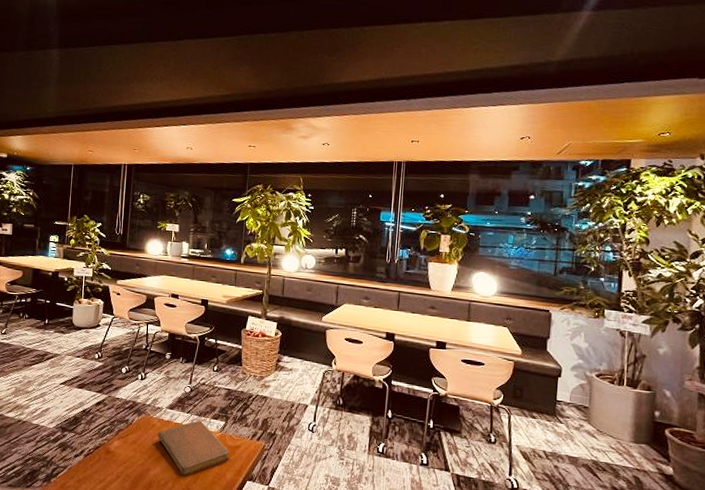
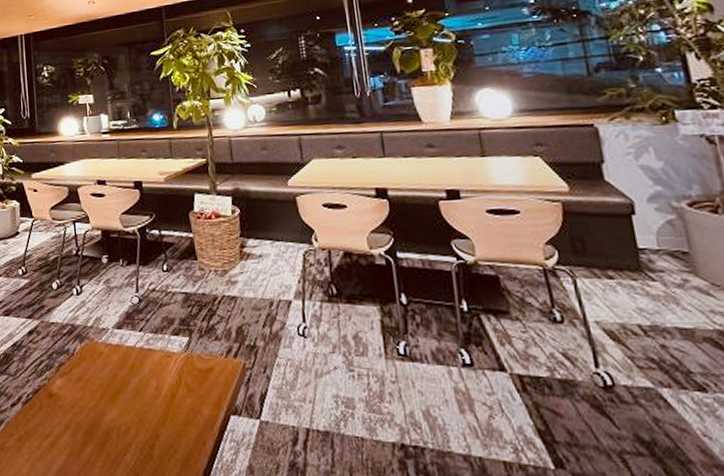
notebook: present [157,420,230,476] -> none [107,339,202,417]

